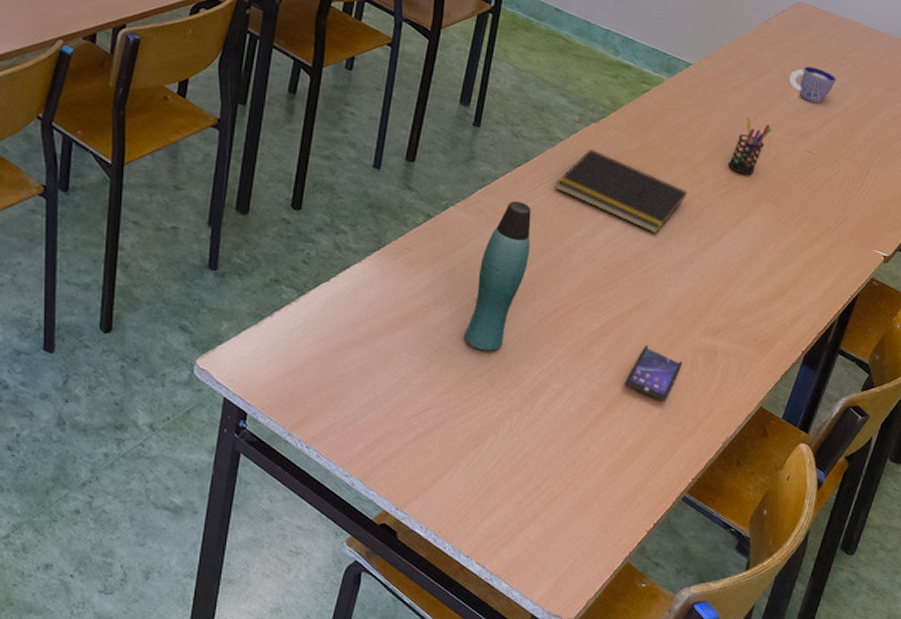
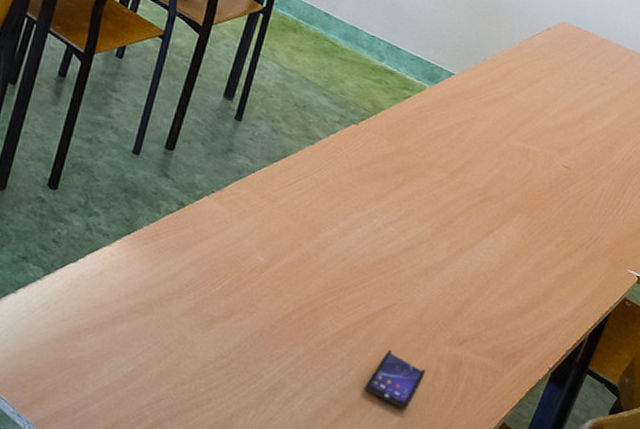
bottle: present [463,200,531,352] -> none [205,195,285,346]
notepad: present [555,148,688,233] -> none [310,149,442,237]
pen holder: present [728,116,772,175] -> none [485,128,530,186]
cup: present [790,66,837,104] -> none [550,83,597,121]

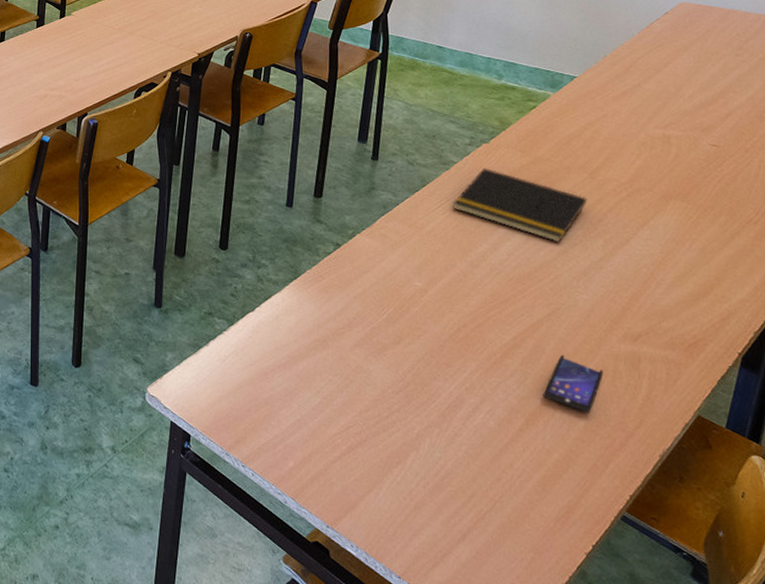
notepad: none [310,149,442,237] -> present [453,167,587,242]

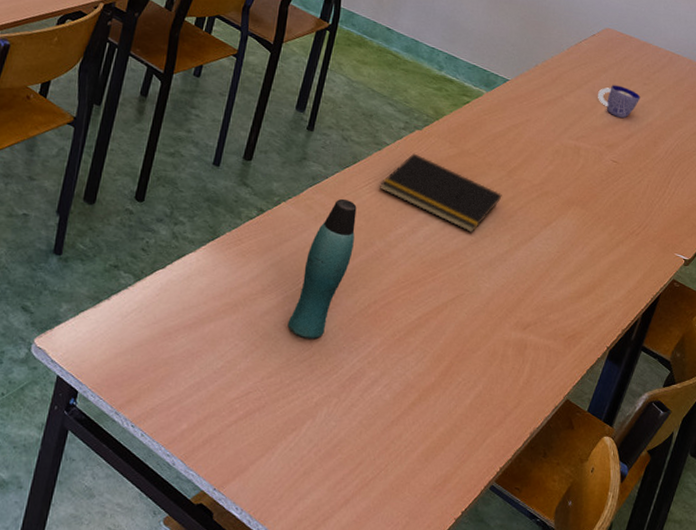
bottle: none [378,223,434,369] -> present [287,198,357,340]
smartphone: present [543,354,604,413] -> none [437,336,494,392]
cup: none [682,62,735,97] -> present [598,85,641,119]

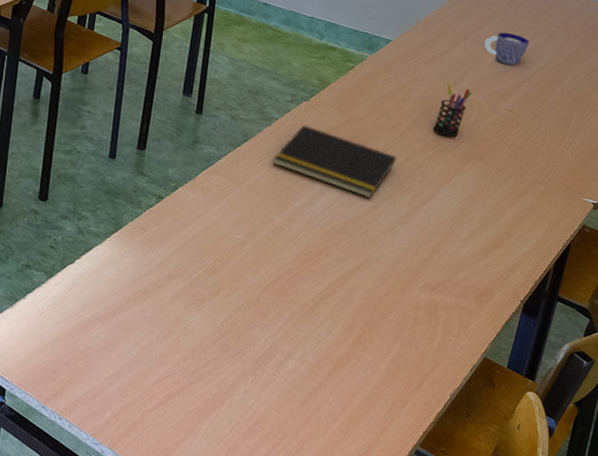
bottle: present [287,198,357,340] -> none [197,177,253,320]
pen holder: none [540,128,581,181] -> present [433,83,472,137]

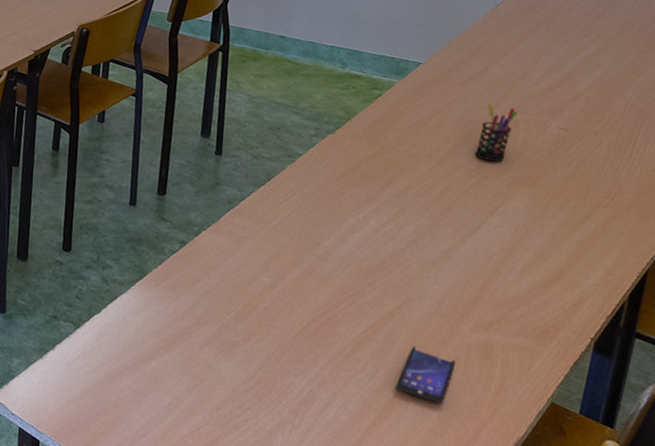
notepad: present [273,125,397,198] -> none [299,159,436,232]
smartphone: none [350,303,405,358] -> present [395,346,456,404]
cup: present [485,32,530,66] -> none [529,43,582,80]

